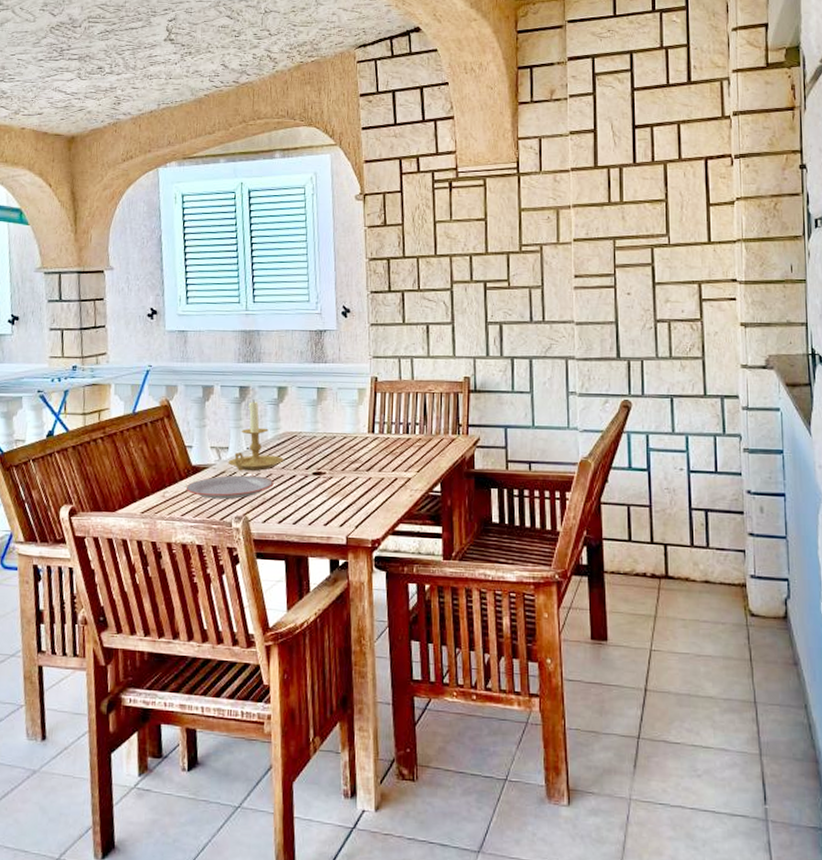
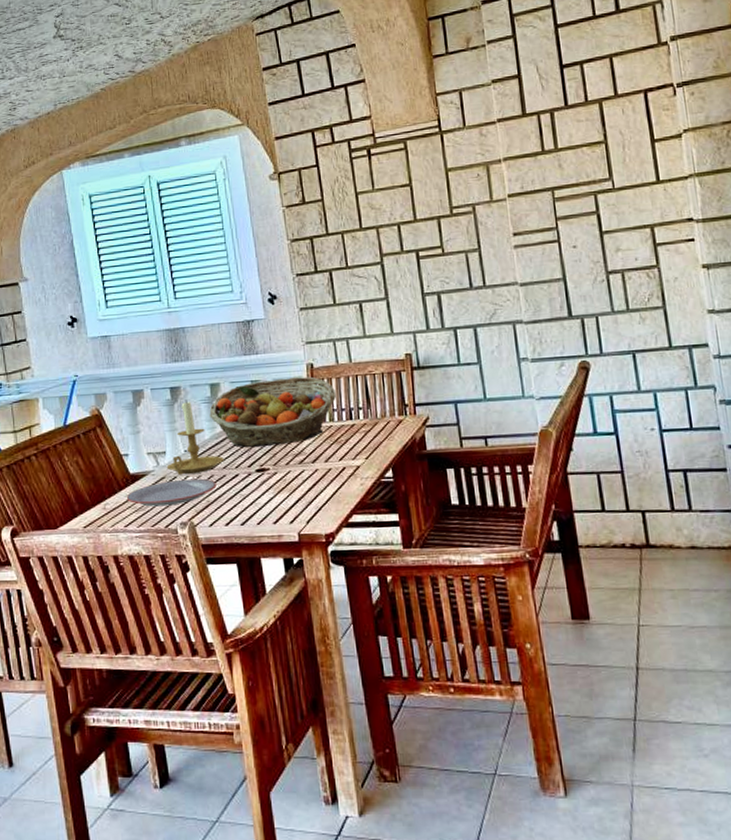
fruit basket: none [274,388,396,452] -> present [209,376,336,448]

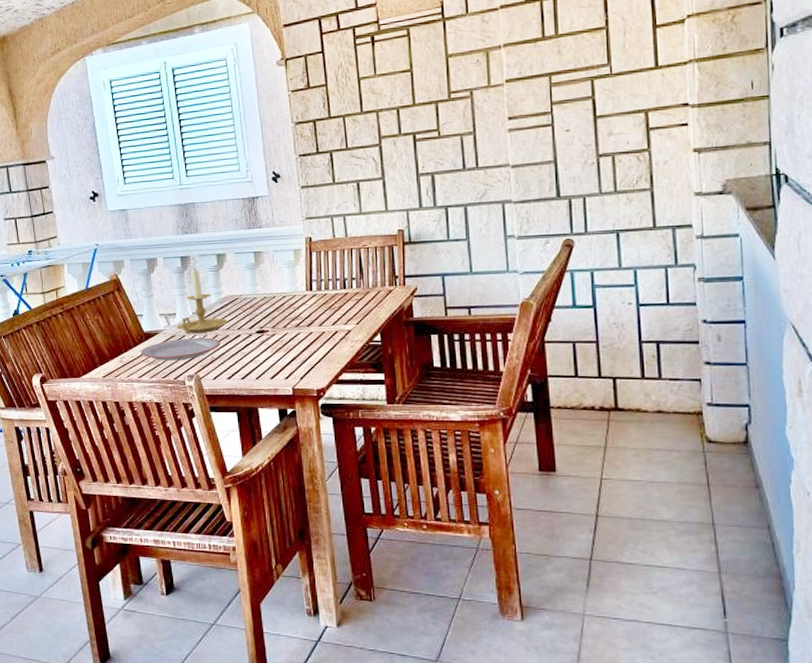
fruit basket: present [209,376,336,448] -> none [215,249,331,312]

